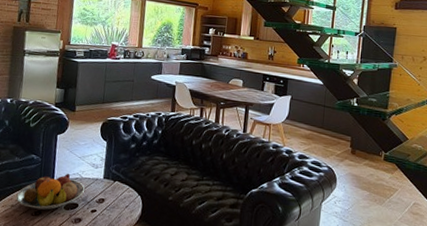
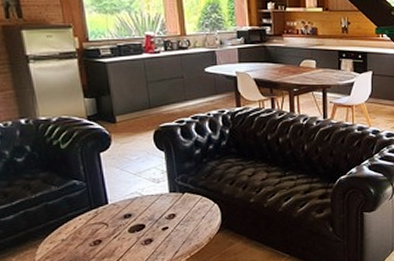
fruit bowl: present [16,174,85,210] -> none [65,194,149,239]

